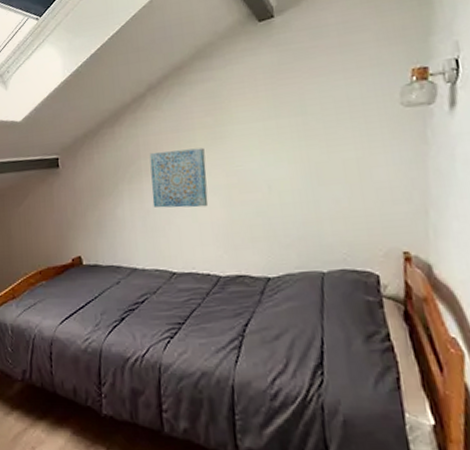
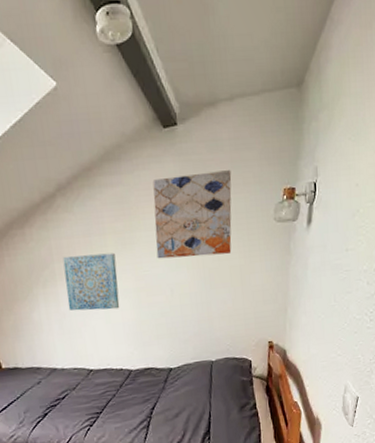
wall art: none [247,55,345,153] -> present [153,170,232,259]

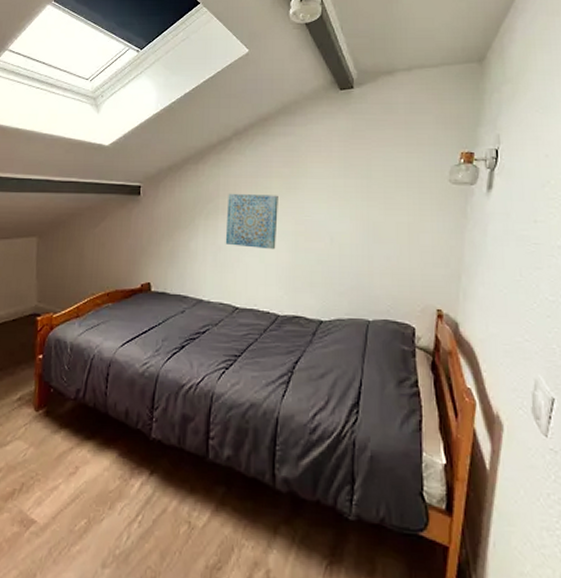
wall art: present [153,170,232,259] -> none [320,131,405,209]

